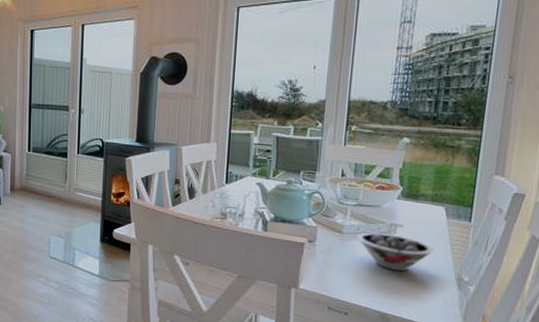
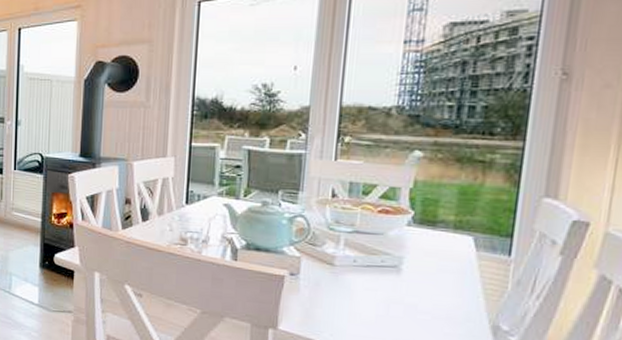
bowl: present [356,222,435,272] -> none [352,254,460,315]

